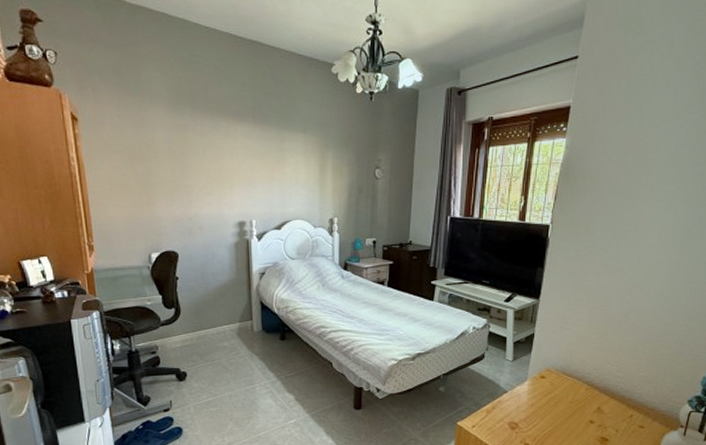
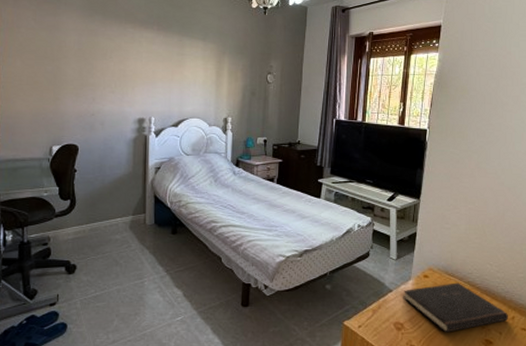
hardcover book: none [518,382,626,431] -> present [403,282,508,333]

